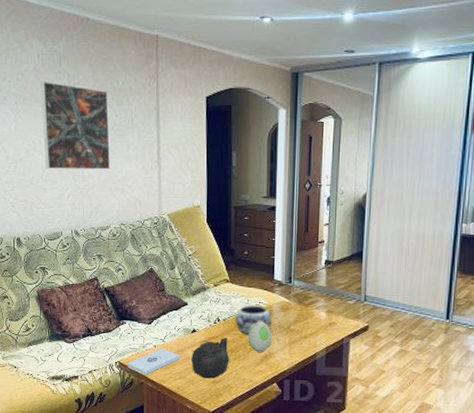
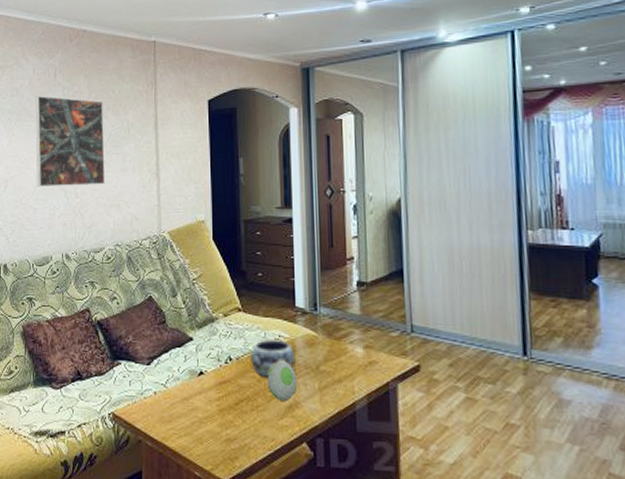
notepad: present [127,348,180,376] -> none [122,395,185,431]
teapot: present [191,337,230,379] -> none [199,381,246,436]

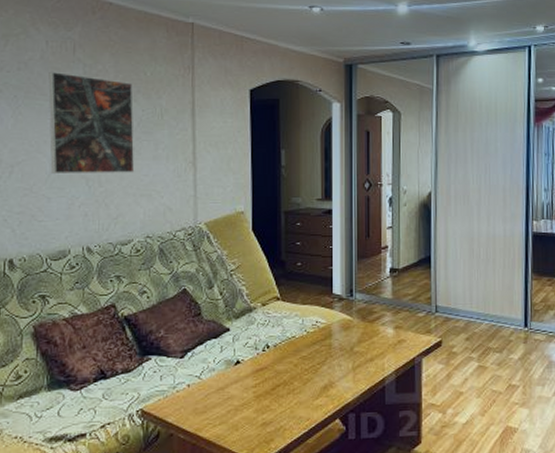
decorative bowl: present [249,340,296,379] -> none [287,326,331,363]
decorative egg: present [267,360,298,401] -> none [303,344,333,382]

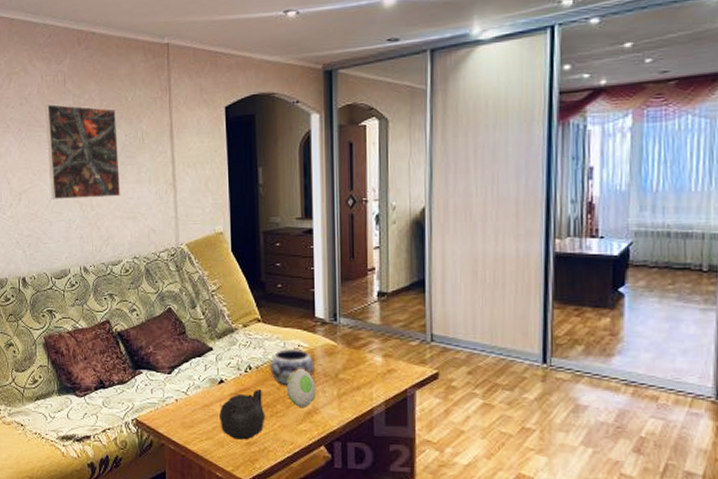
teapot: none [235,367,282,421] -> present [219,388,265,440]
decorative bowl: none [287,326,331,363] -> present [269,349,315,386]
decorative egg: none [303,344,333,382] -> present [286,368,317,407]

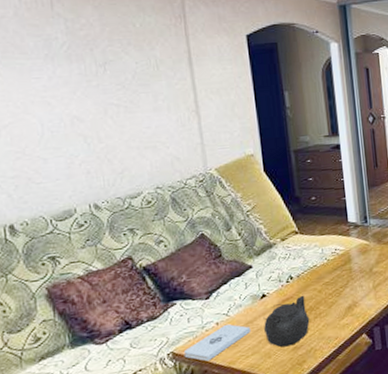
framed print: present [45,103,121,200] -> none [26,28,136,135]
notepad: none [145,402,206,436] -> present [183,324,250,362]
decorative bowl: present [269,349,315,386] -> none [309,252,352,288]
decorative egg: present [286,368,317,407] -> none [327,269,355,304]

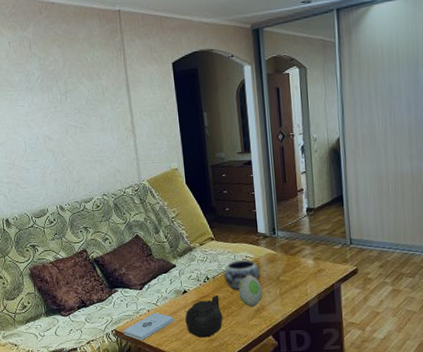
decorative bowl: none [309,252,352,288] -> present [223,260,260,291]
decorative egg: none [327,269,355,304] -> present [238,275,263,306]

